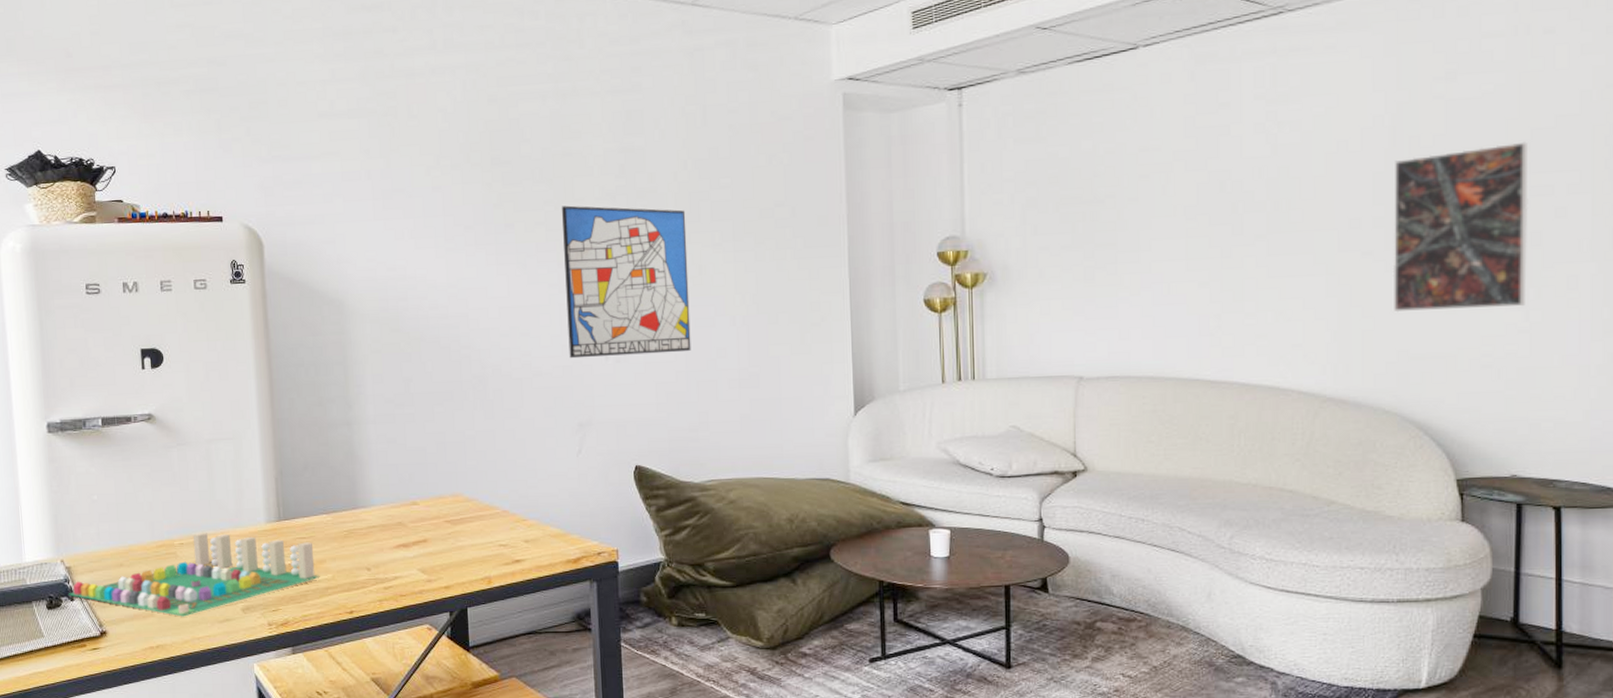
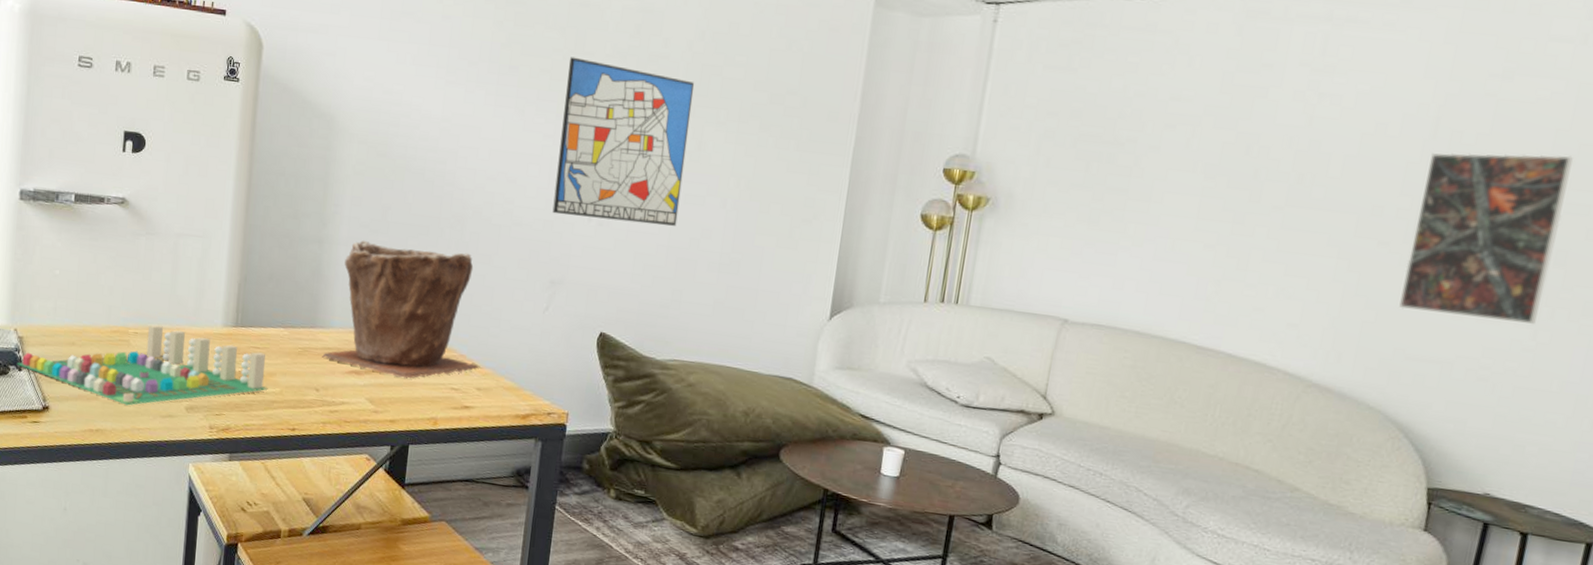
plant pot: none [368,411,523,543] -> present [322,240,479,379]

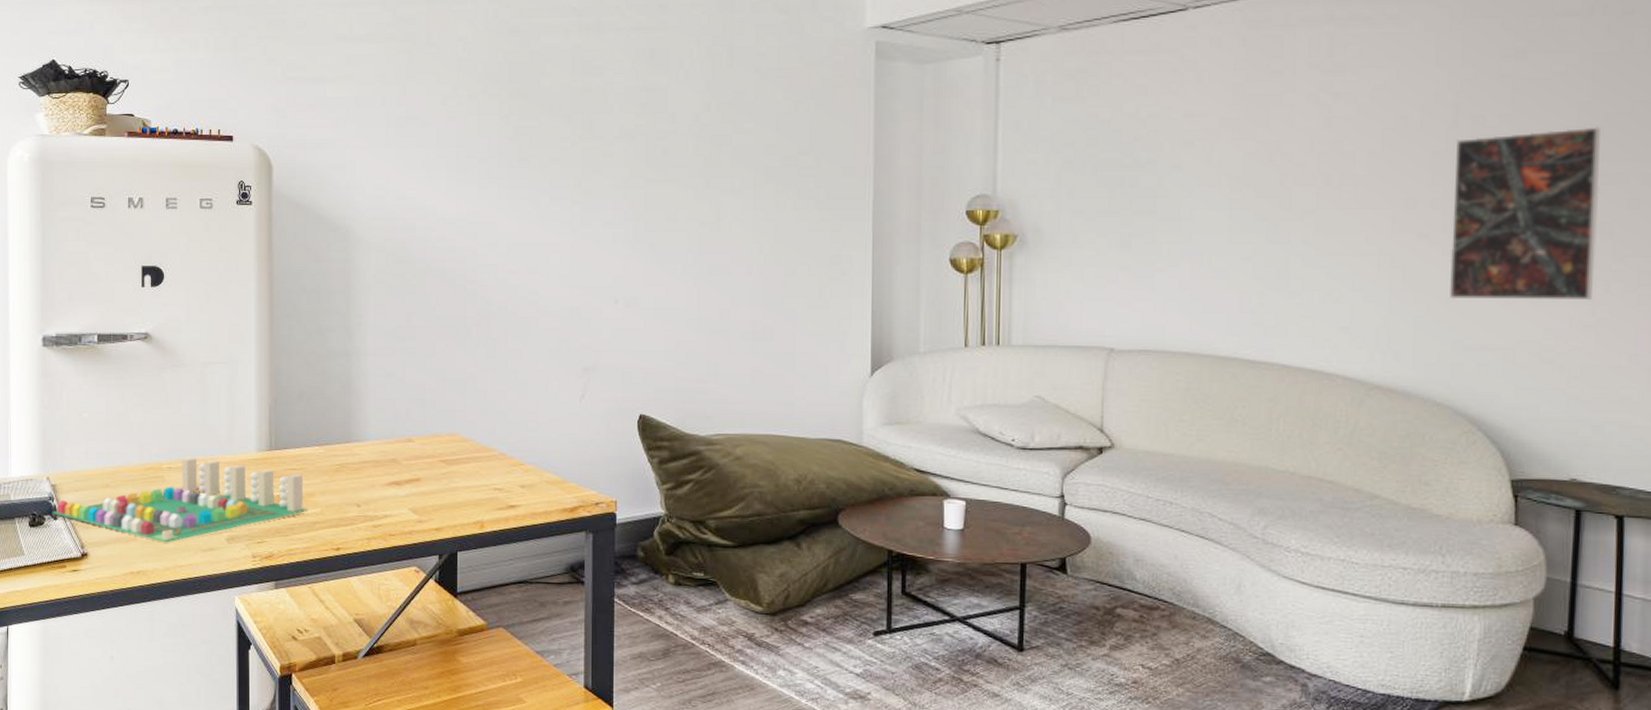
plant pot: present [322,240,479,379] -> none [360,348,521,484]
wall art: present [552,57,695,226] -> none [578,142,706,300]

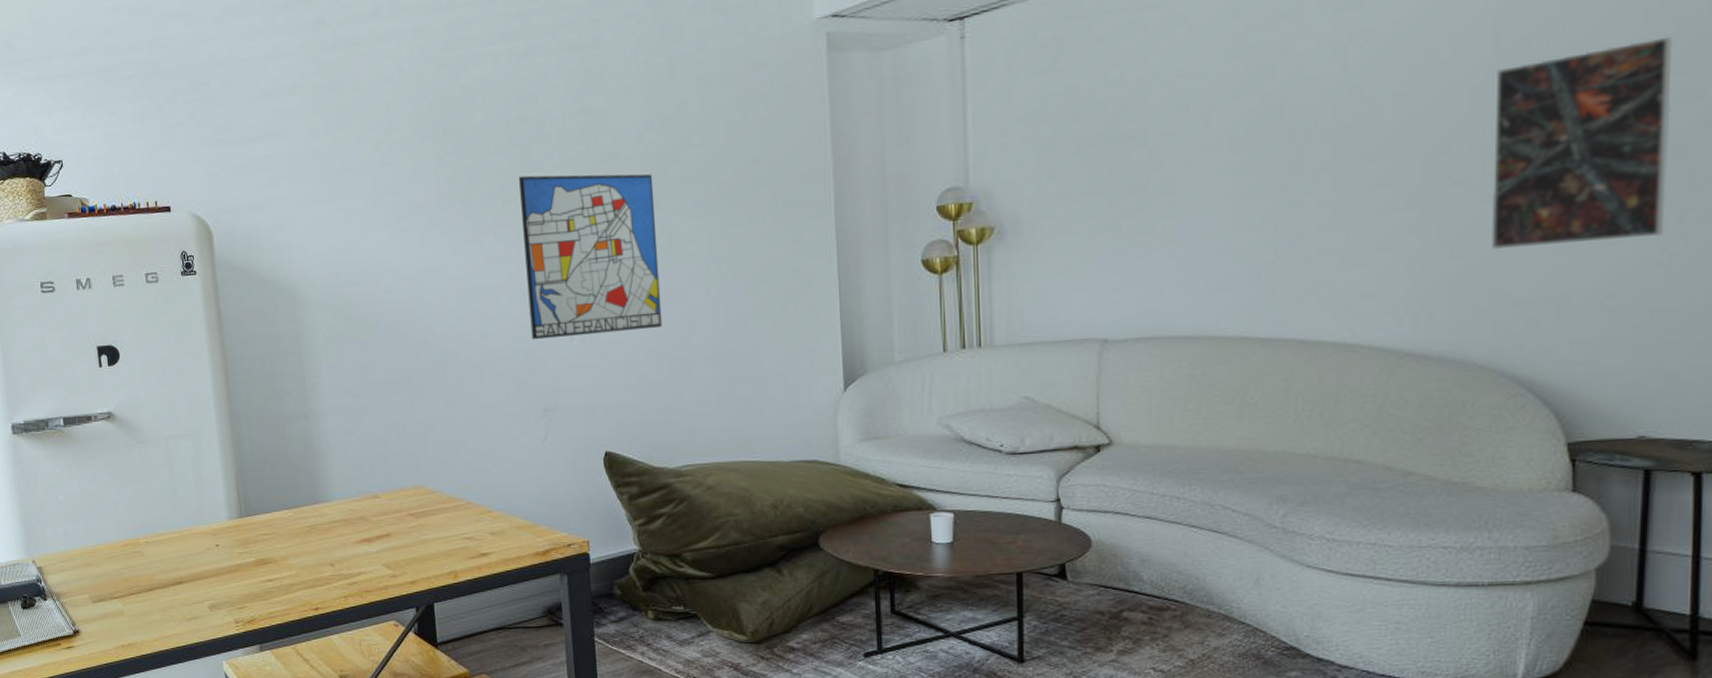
board game: present [51,458,309,543] -> none [41,531,284,615]
wall art: none [578,142,706,300] -> present [519,174,663,340]

